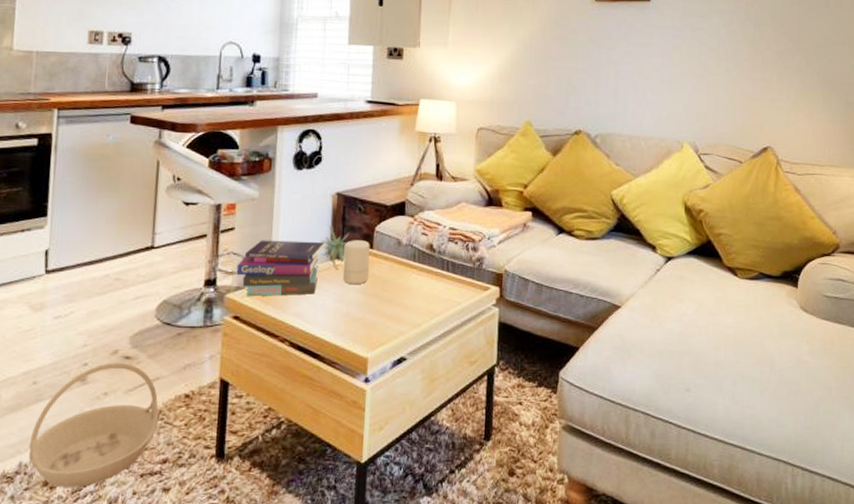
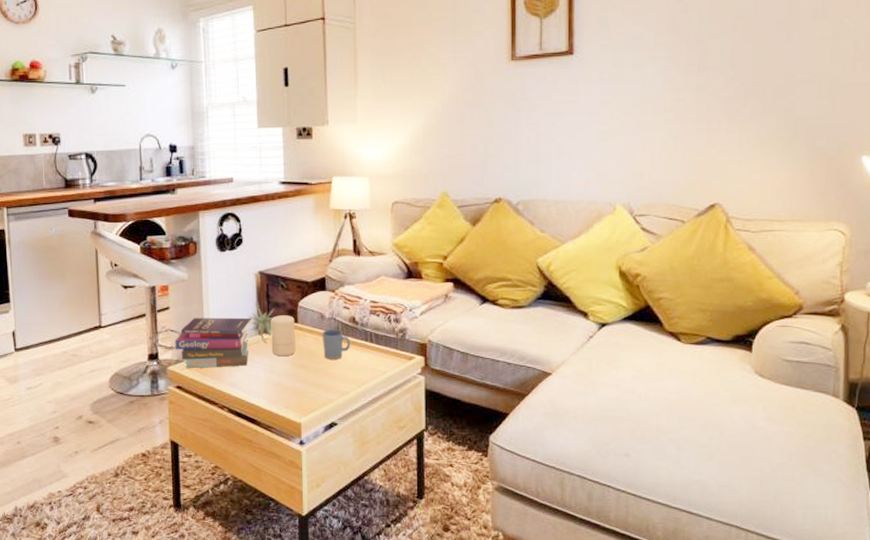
basket: present [28,362,159,488] -> none [21,426,123,528]
mug: none [397,256,427,289] -> present [322,328,351,359]

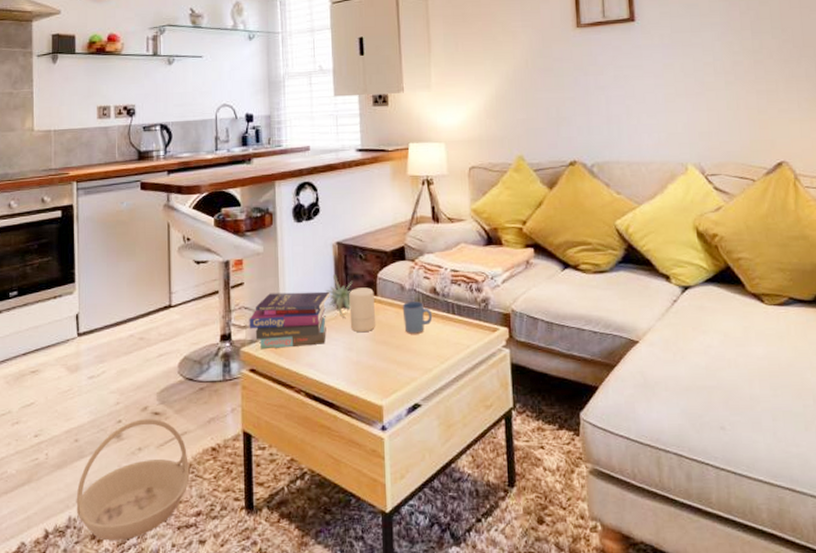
basket: none [21,426,123,528] -> present [76,418,190,541]

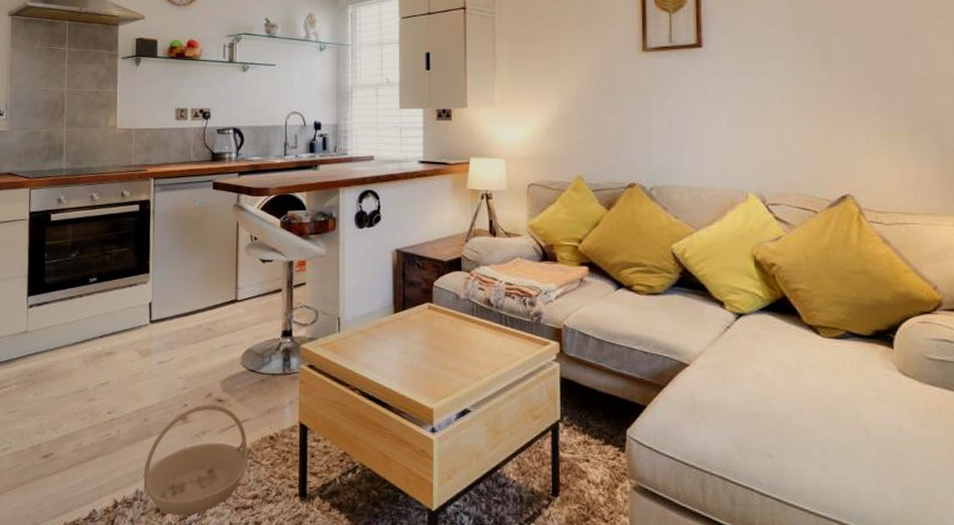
books: present [249,291,330,350] -> none [309,294,388,348]
plant: present [325,274,352,318] -> none [383,280,409,322]
candle: present [349,287,376,333] -> none [405,294,431,338]
mug: present [402,300,433,334] -> none [456,310,486,342]

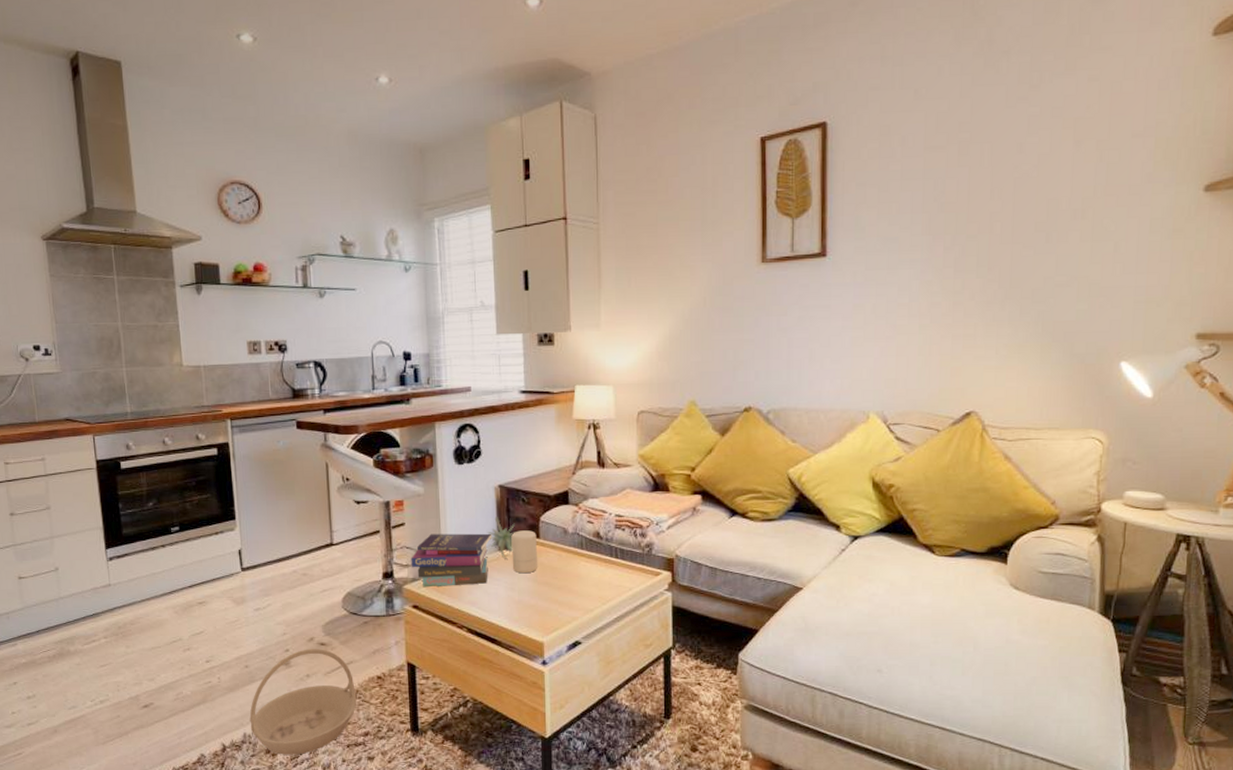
books: none [309,294,388,348] -> present [410,533,492,588]
plant: none [383,280,409,322] -> present [487,517,515,559]
candle: none [405,294,431,338] -> present [511,530,538,574]

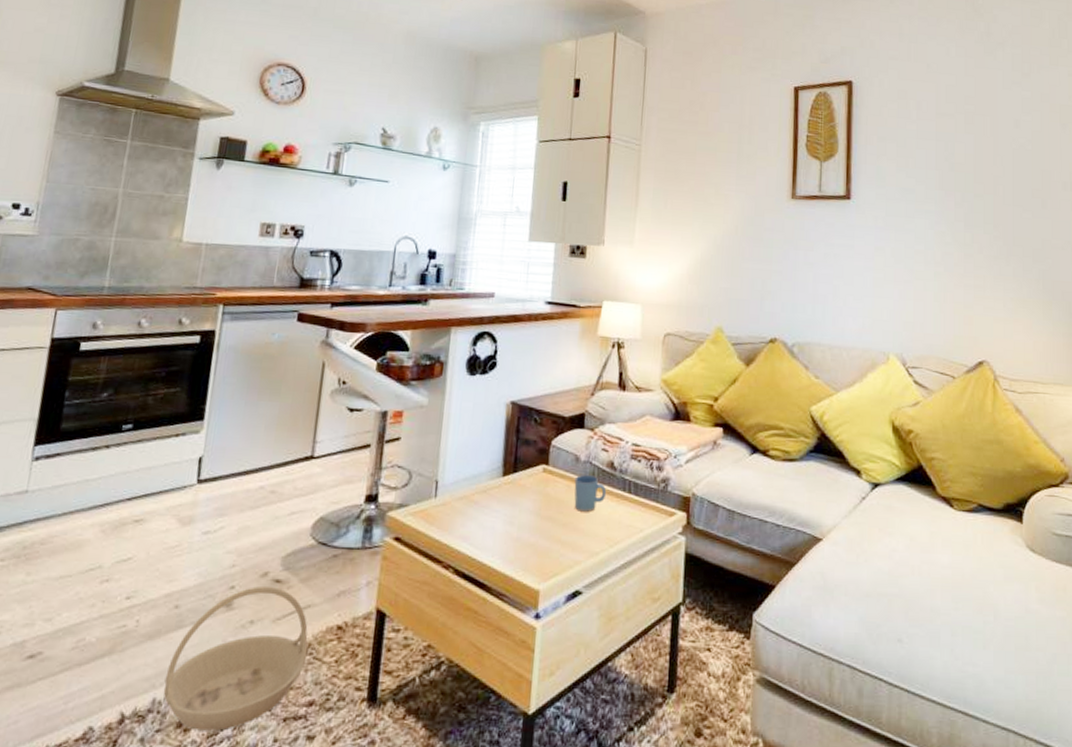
books: present [410,533,492,588] -> none [400,452,497,516]
plant: present [487,517,515,559] -> none [491,437,523,487]
candle: present [511,530,538,574] -> none [514,454,546,506]
mug: none [565,544,596,576] -> present [574,474,607,512]

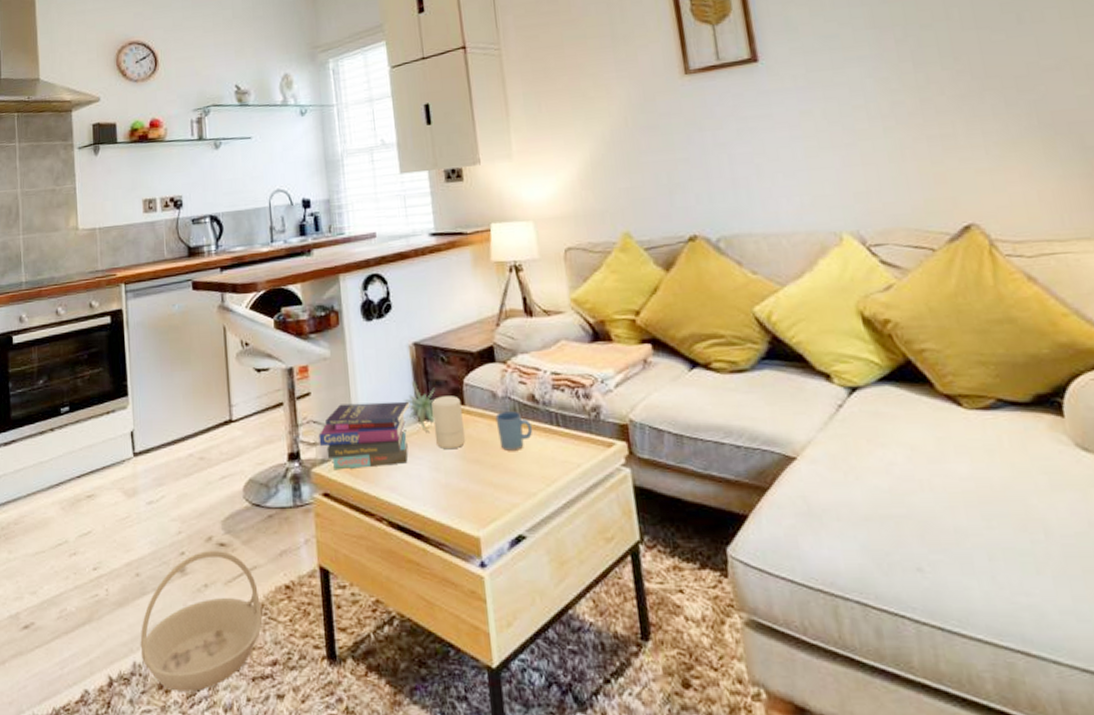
books: none [400,452,497,516] -> present [318,401,410,471]
plant: none [491,437,523,487] -> present [404,381,435,432]
candle: none [514,454,546,506] -> present [431,395,466,450]

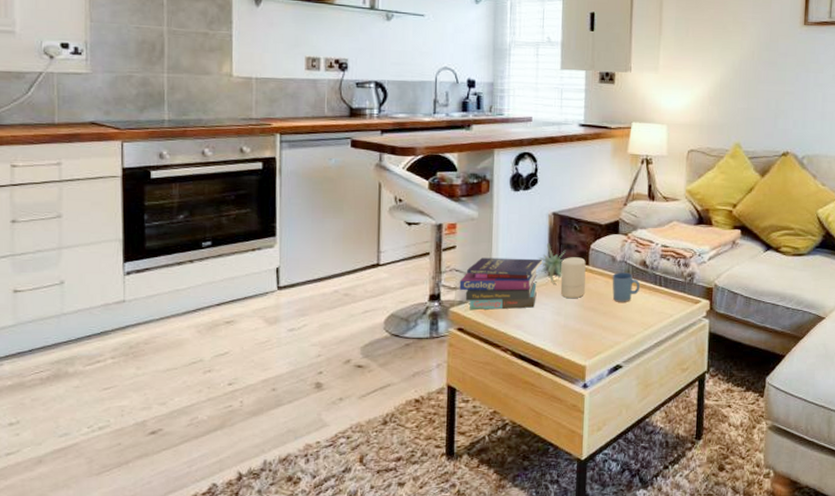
basket: present [140,549,263,692] -> none [272,370,392,483]

